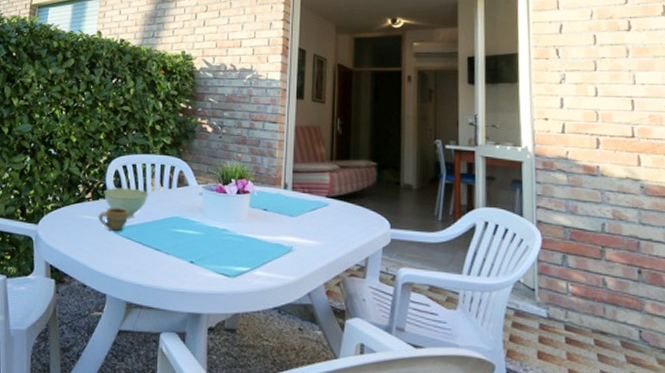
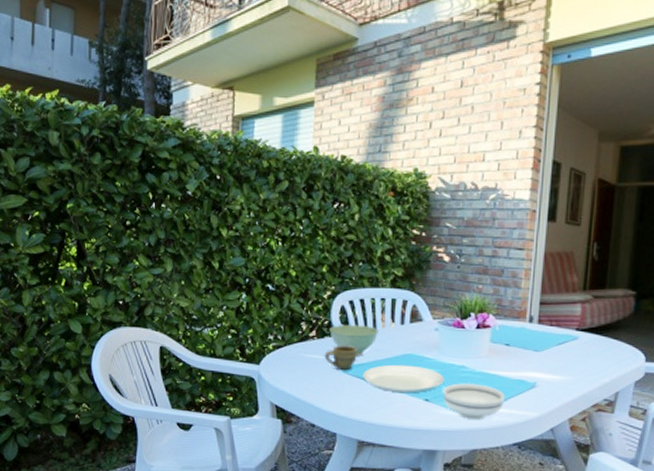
plate: none [133,226,208,256] -> present [362,364,444,394]
bowl: none [206,246,265,283] -> present [442,383,506,420]

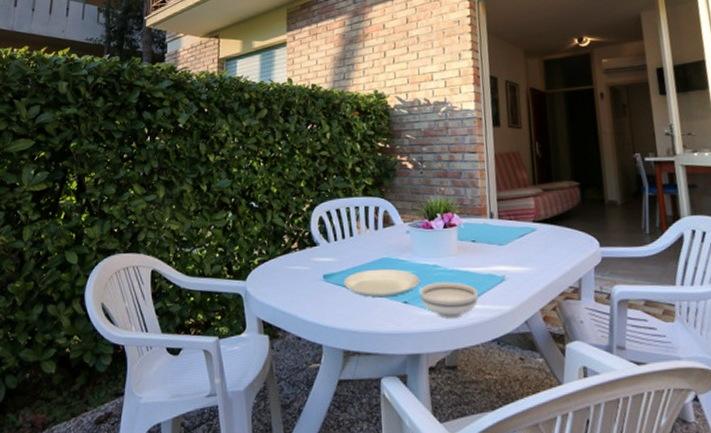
cup: present [324,345,357,371] -> none [306,254,337,280]
bowl: present [329,324,378,356] -> none [310,233,355,264]

